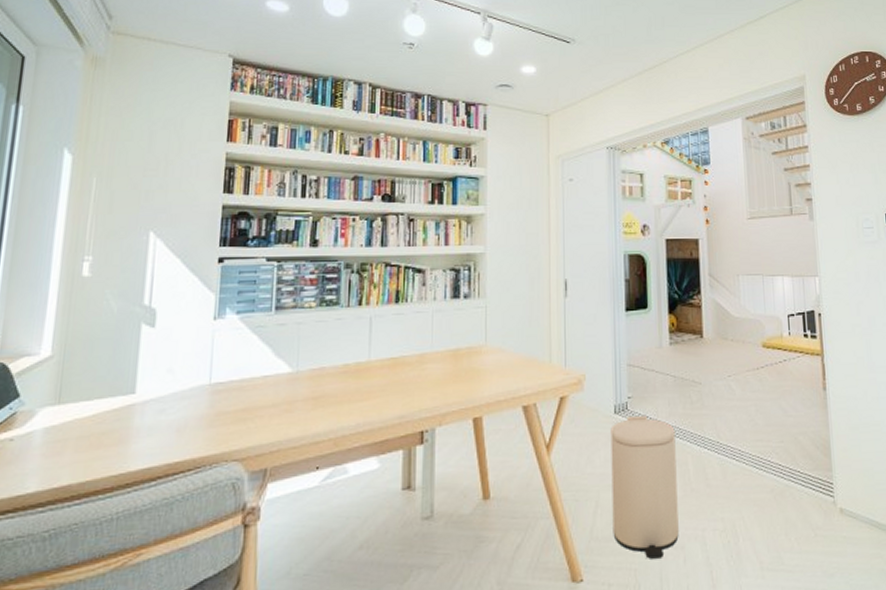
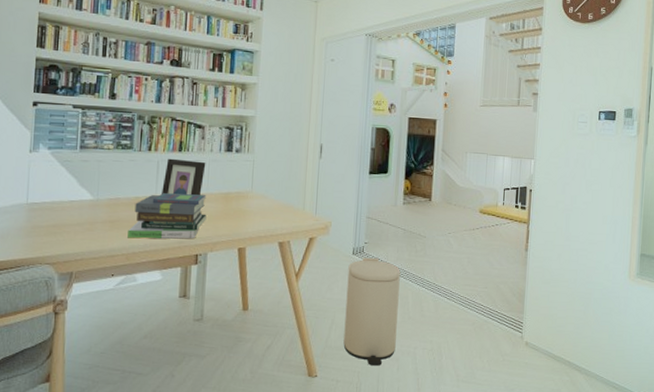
books: none [335,354,432,418] -> present [127,193,207,239]
picture frame: none [376,312,429,358] -> present [162,158,206,196]

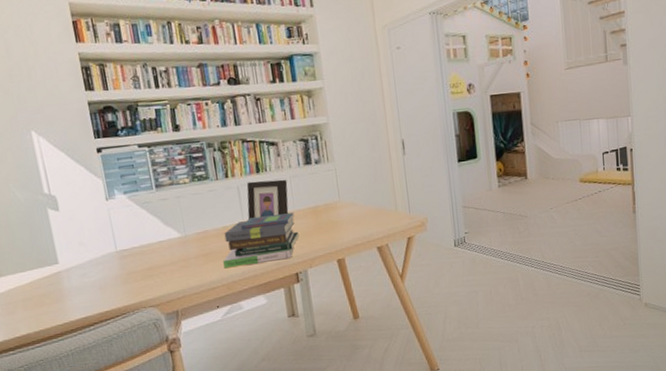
pedal bin: present [343,257,400,366] -> none [452,245,513,351]

